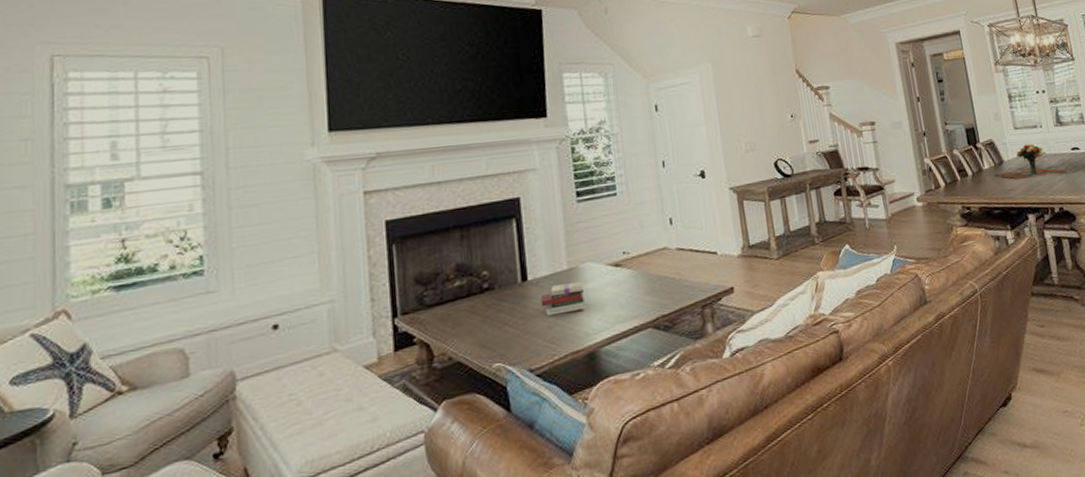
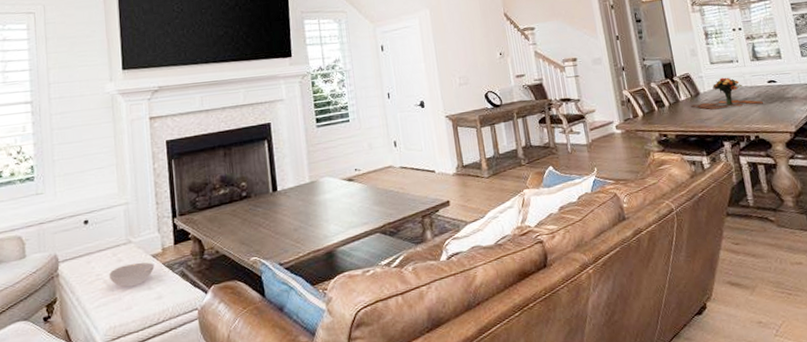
bowl: none [305,375,368,409] -> present [108,262,155,288]
books: present [540,280,586,316] -> none [288,192,325,221]

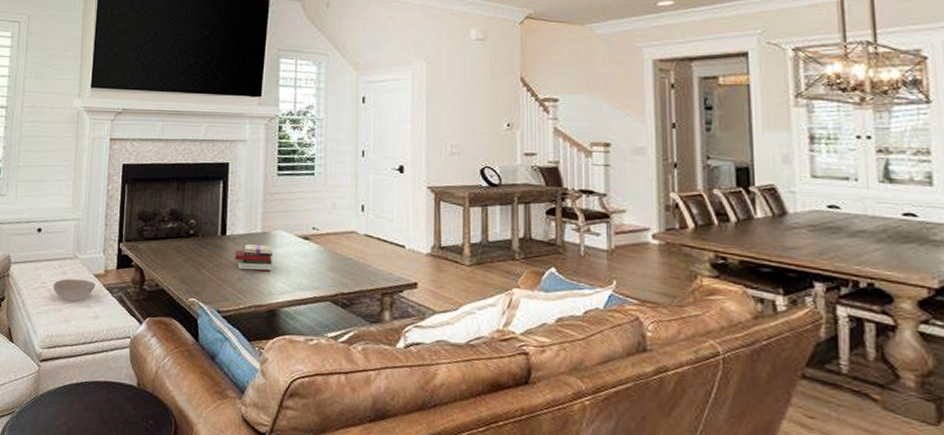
books: none [288,192,325,221] -> present [235,244,273,272]
flower arrangement: present [690,77,763,110] -> none [769,198,889,243]

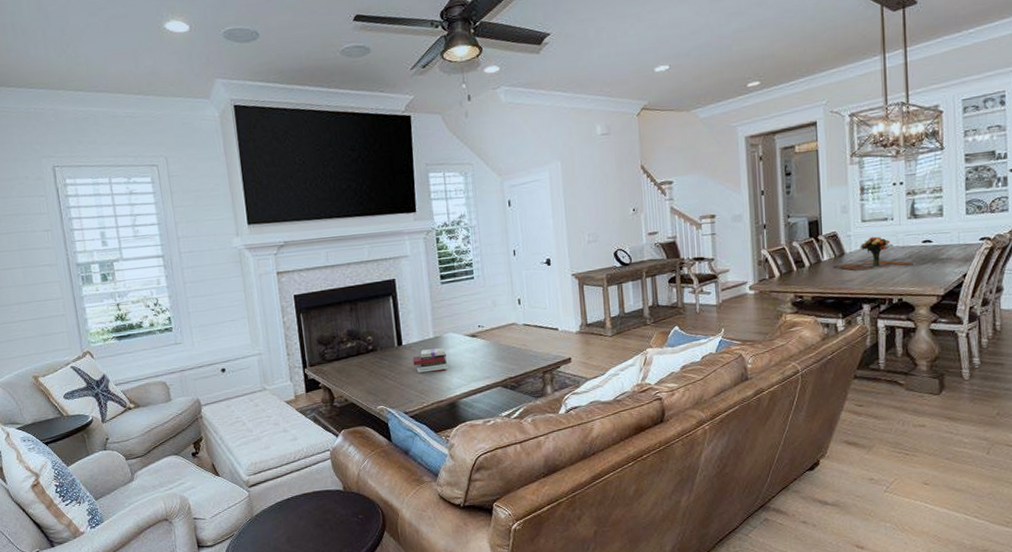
bowl: present [53,278,96,301] -> none [247,407,289,429]
flower arrangement: none [769,198,889,243] -> present [832,236,913,271]

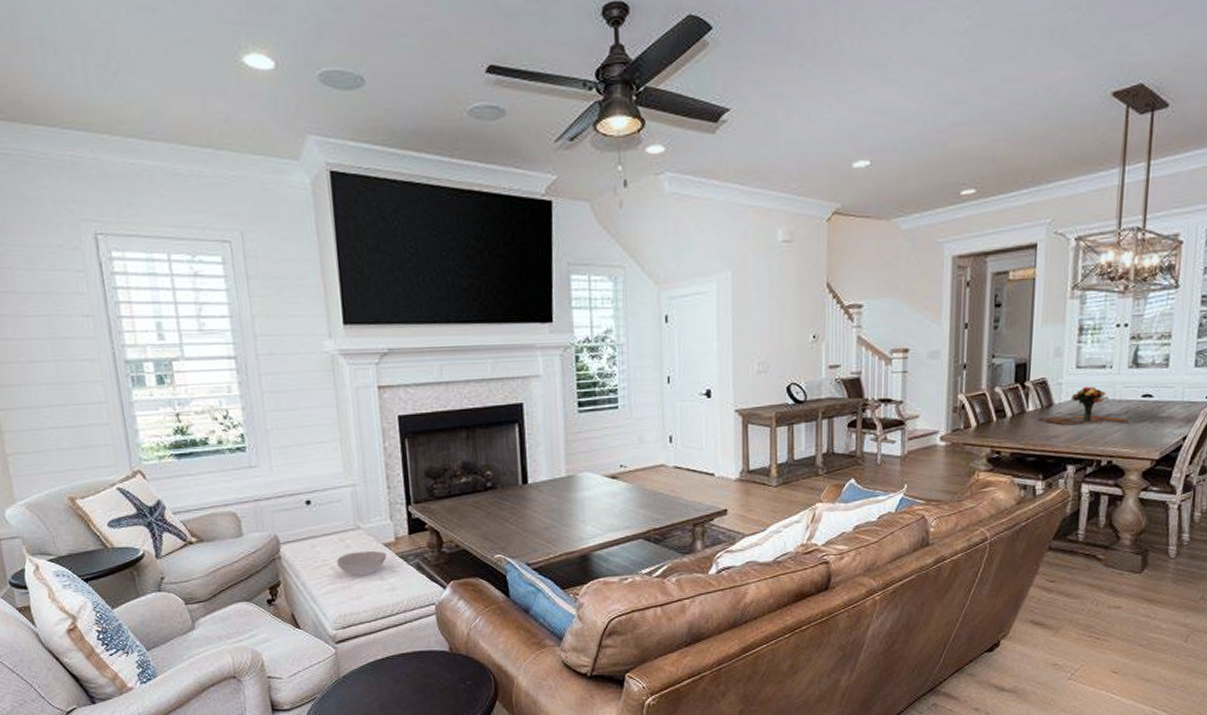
bowl: none [247,407,289,429] -> present [336,550,387,576]
books: present [412,347,448,373] -> none [539,488,582,518]

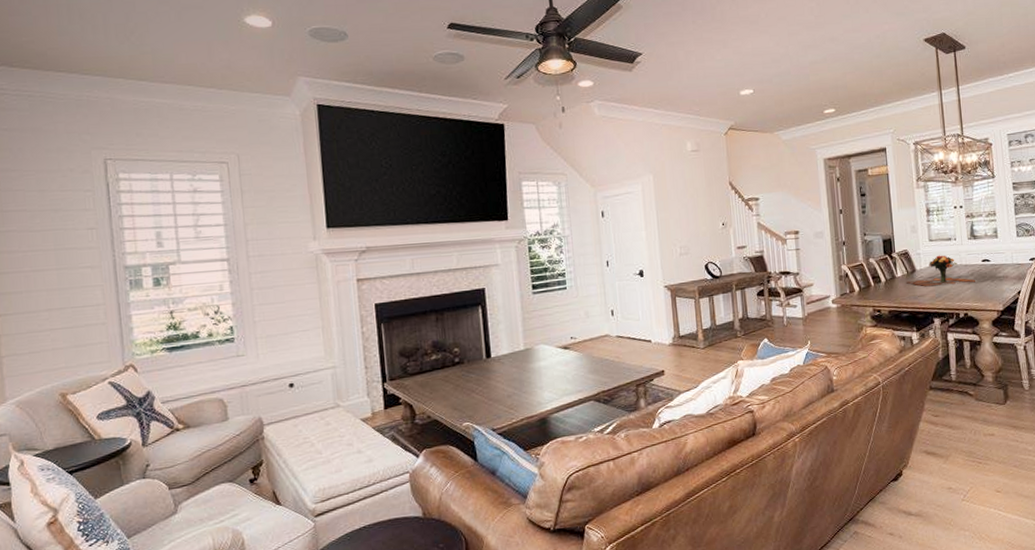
bowl: present [336,550,387,576] -> none [316,426,364,451]

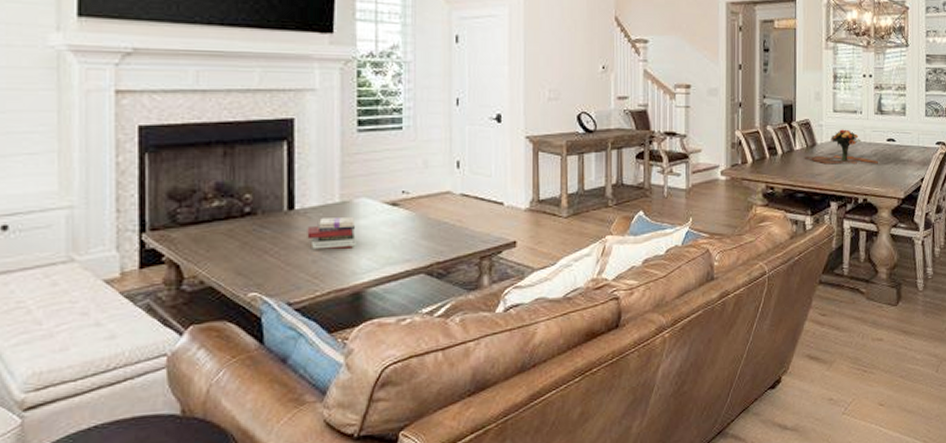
books: none [501,359,539,387] -> present [307,216,356,250]

